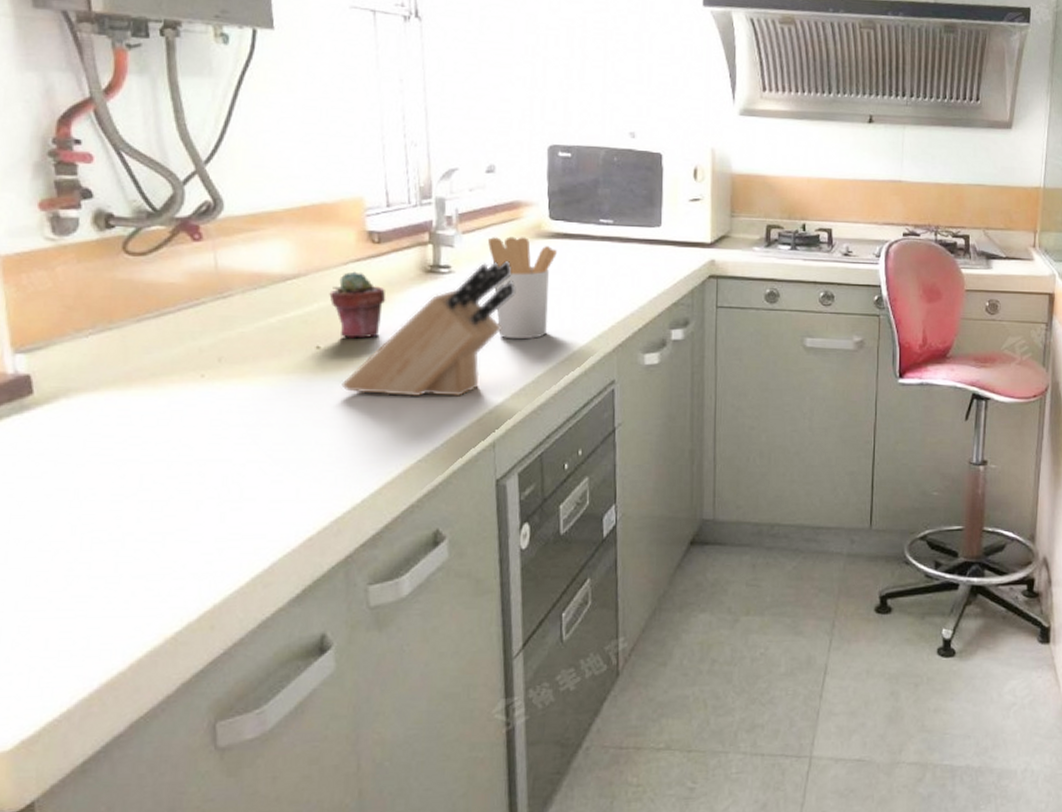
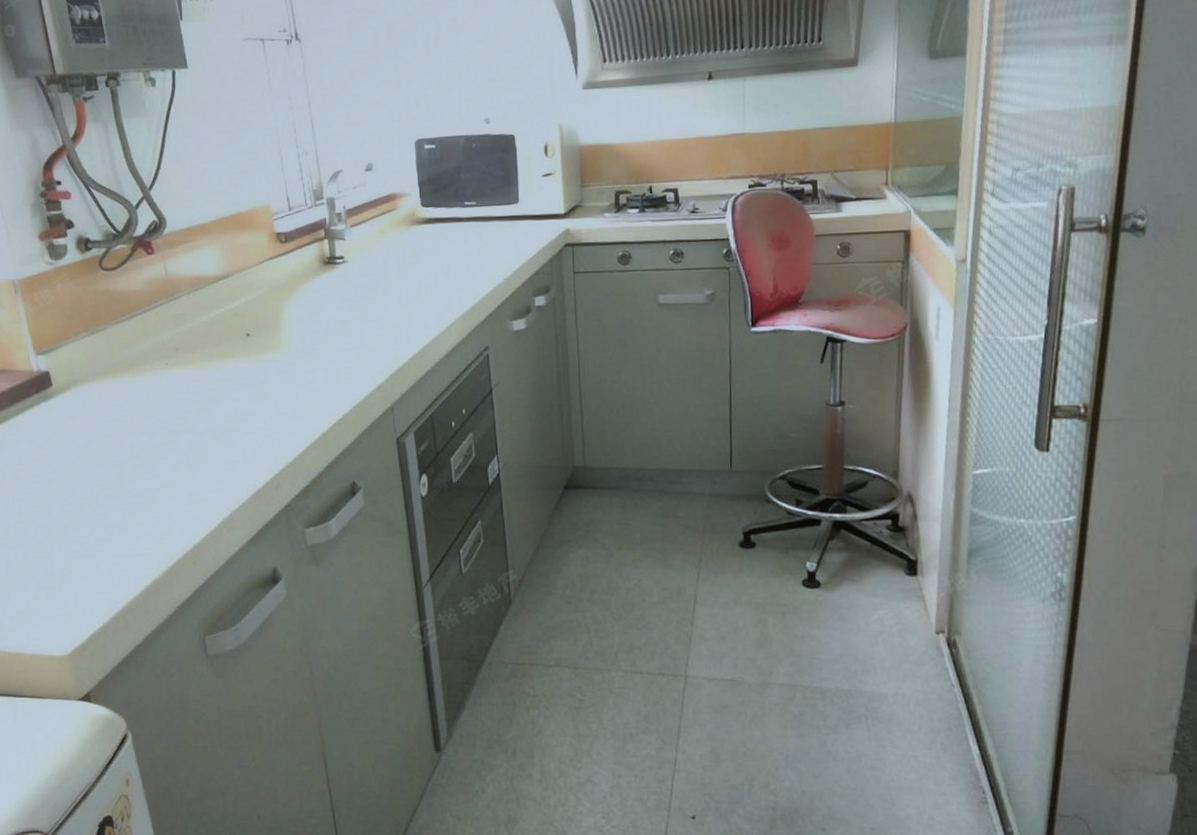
potted succulent: present [329,271,386,339] -> none [252,268,296,326]
knife block: present [341,261,516,397] -> none [268,248,399,371]
utensil holder: present [487,236,557,340] -> none [371,225,430,316]

